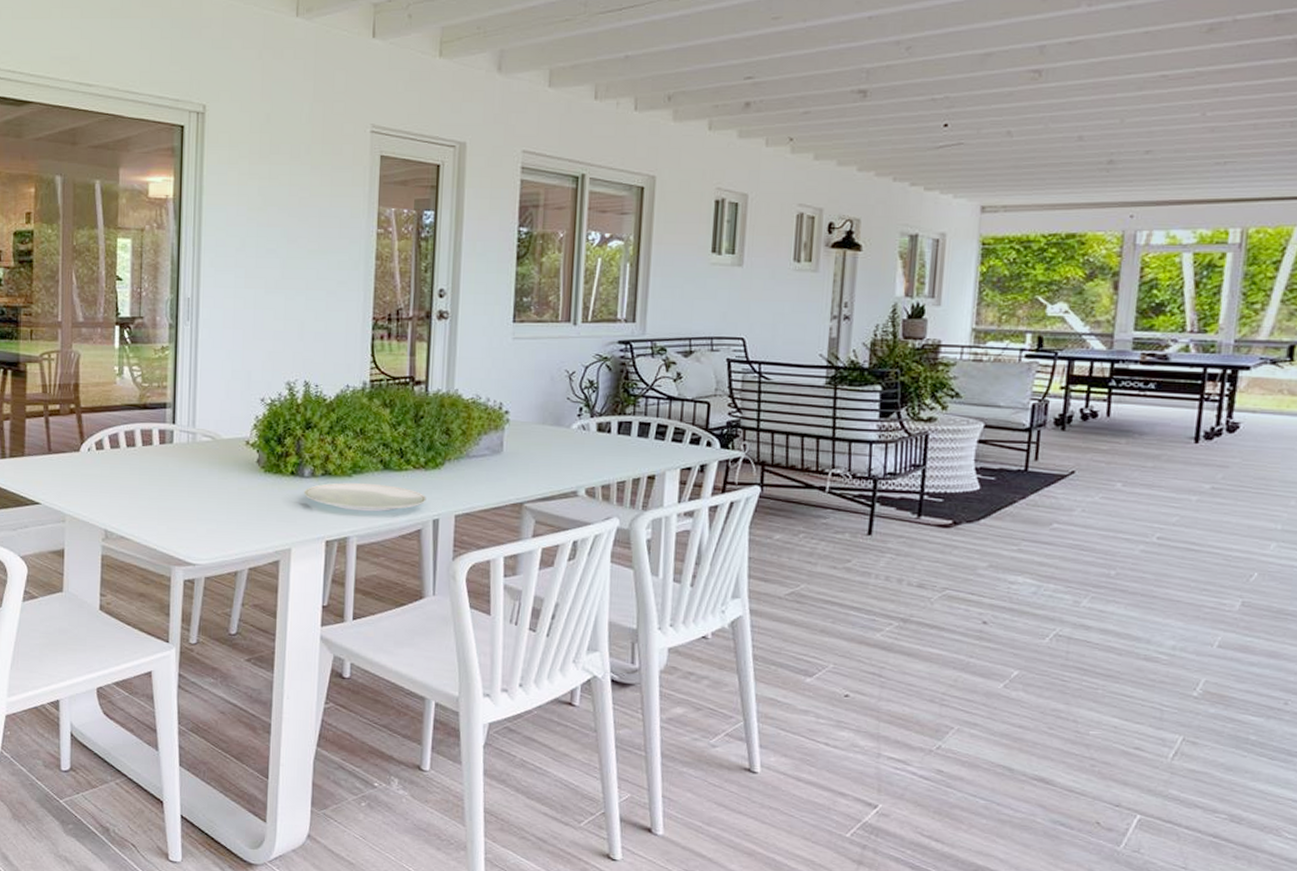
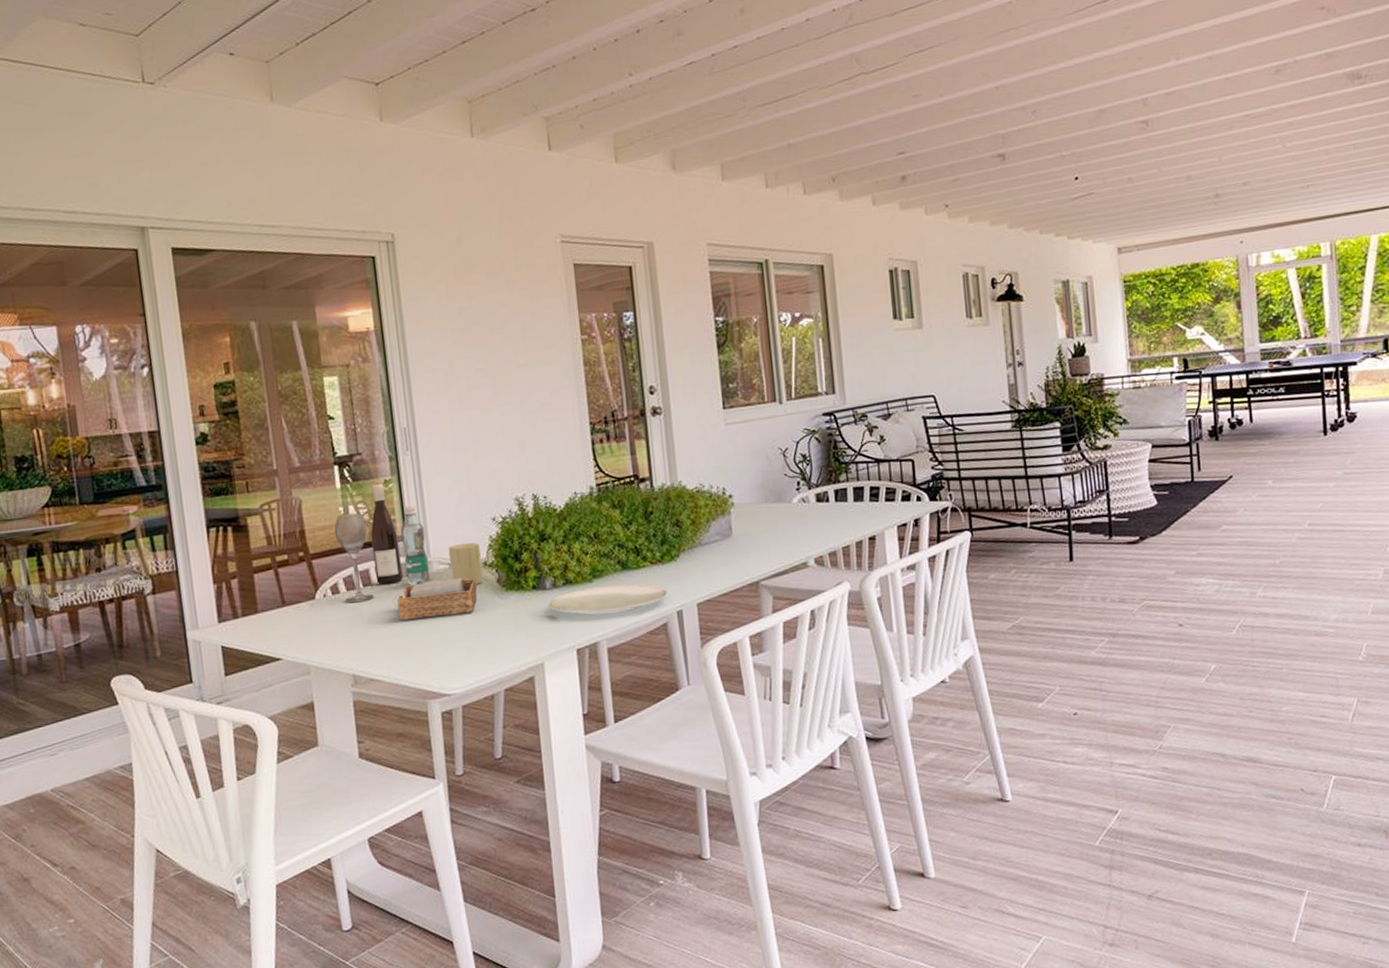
wineglass: none [107,374,139,460] -> present [334,513,374,603]
bottle: none [140,349,167,448] -> present [370,484,404,585]
napkin holder: none [156,451,236,488] -> present [397,577,478,621]
bottle: none [169,374,193,454] -> present [401,505,431,586]
candle: none [213,419,245,462] -> present [448,543,483,585]

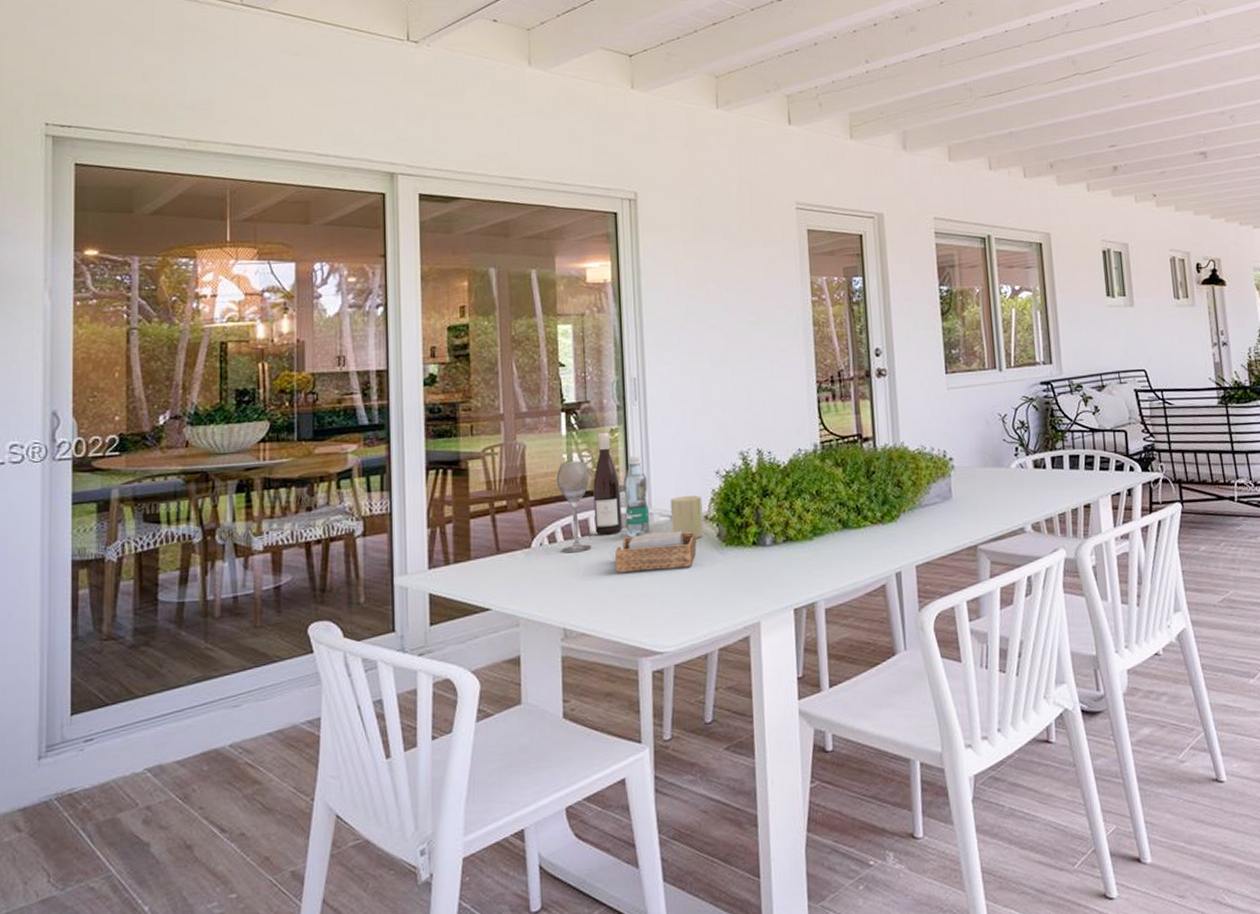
plate: present [548,584,668,615] -> none [768,543,887,574]

